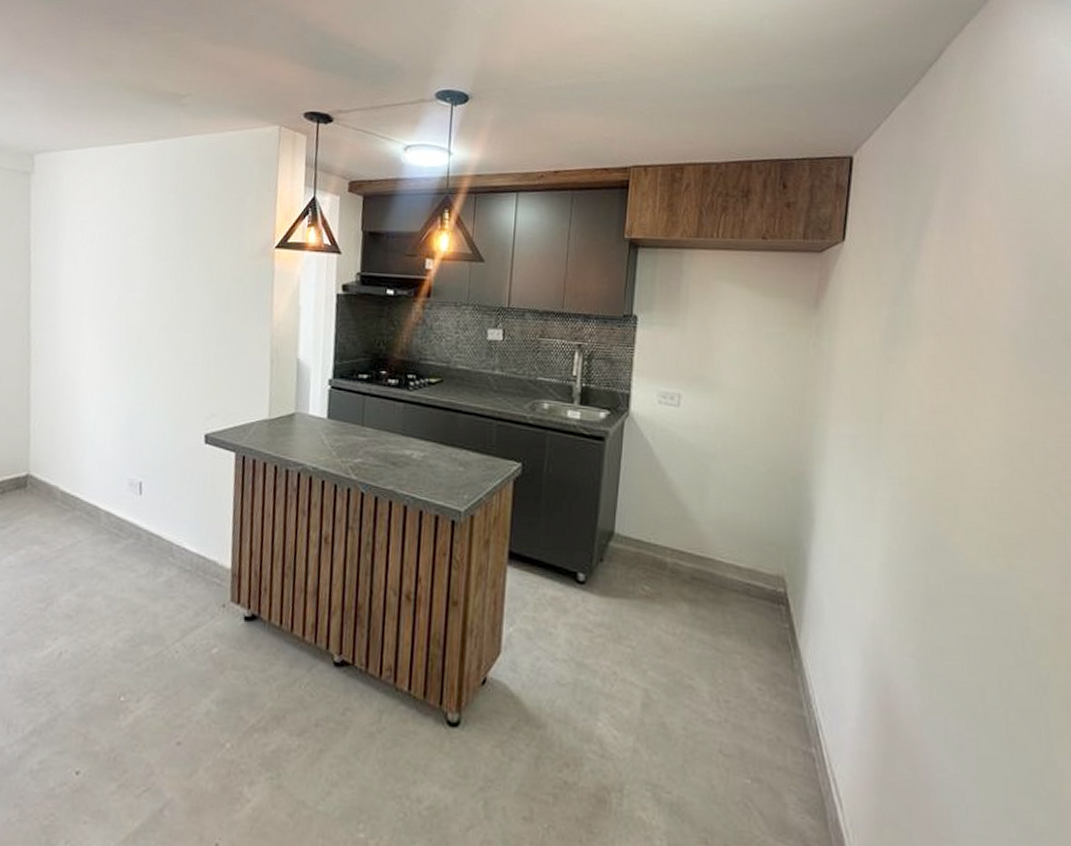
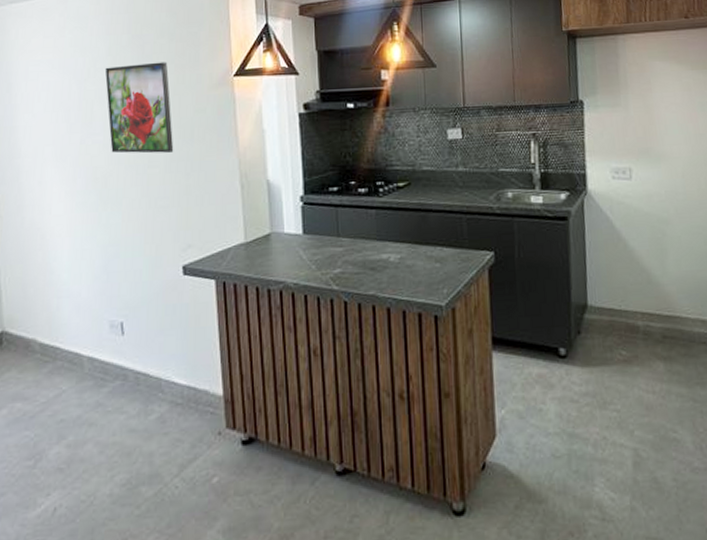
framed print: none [147,224,211,319] -> present [104,62,174,154]

